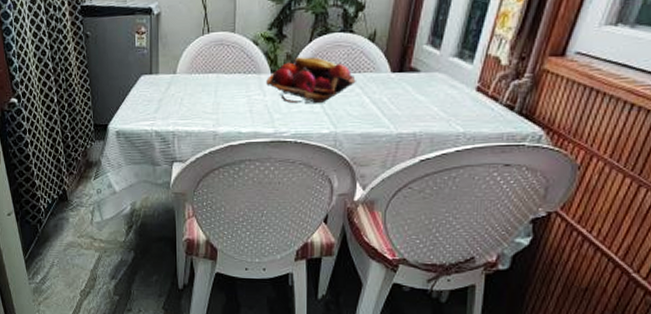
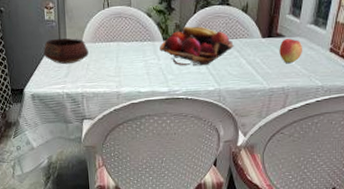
bowl: none [131,67,183,98] -> present [43,37,89,65]
apple: none [412,74,441,103] -> present [279,39,302,63]

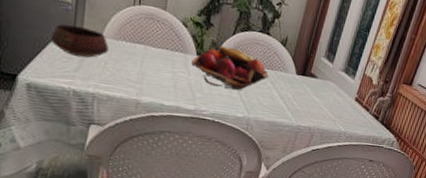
apple: present [279,39,302,63] -> none [310,80,332,105]

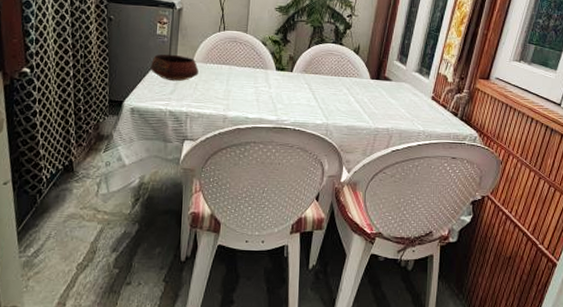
fruit basket: present [191,46,269,91] -> none [272,59,344,99]

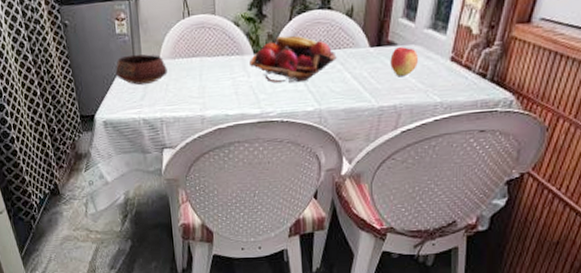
fruit basket: none [272,59,344,99] -> present [250,35,337,83]
apple: none [386,83,407,106] -> present [390,47,418,76]

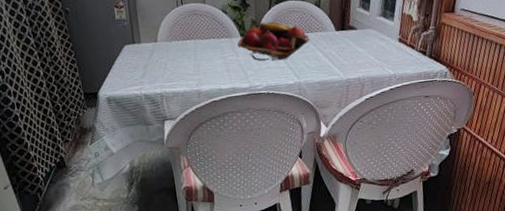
bowl: present [115,54,168,86] -> none [116,37,165,65]
apple: present [390,47,418,76] -> none [352,31,374,54]

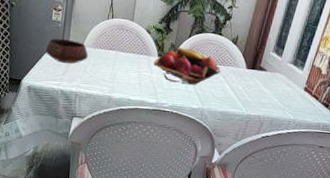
bowl: none [116,37,165,65] -> present [45,38,88,64]

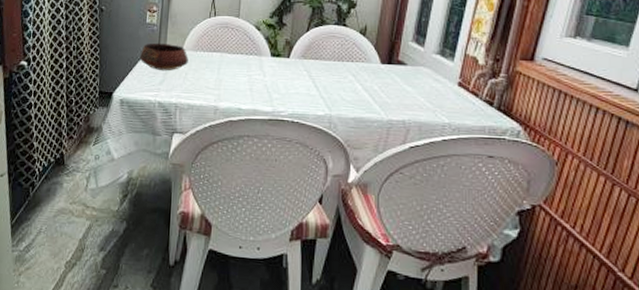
fruit basket: present [154,47,221,85] -> none [266,44,349,88]

